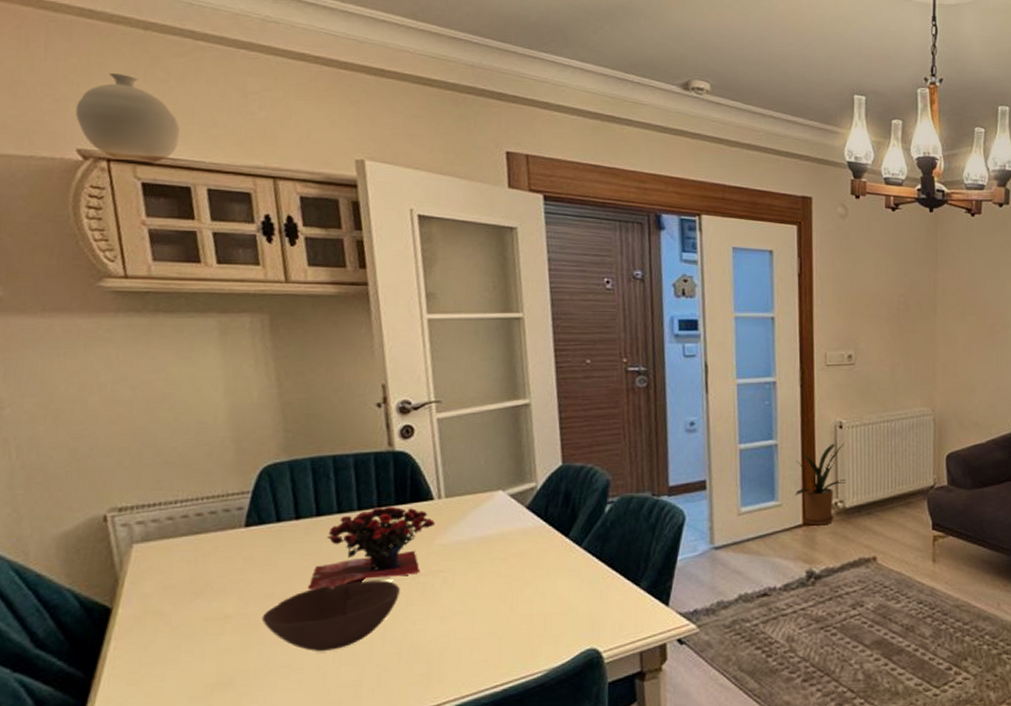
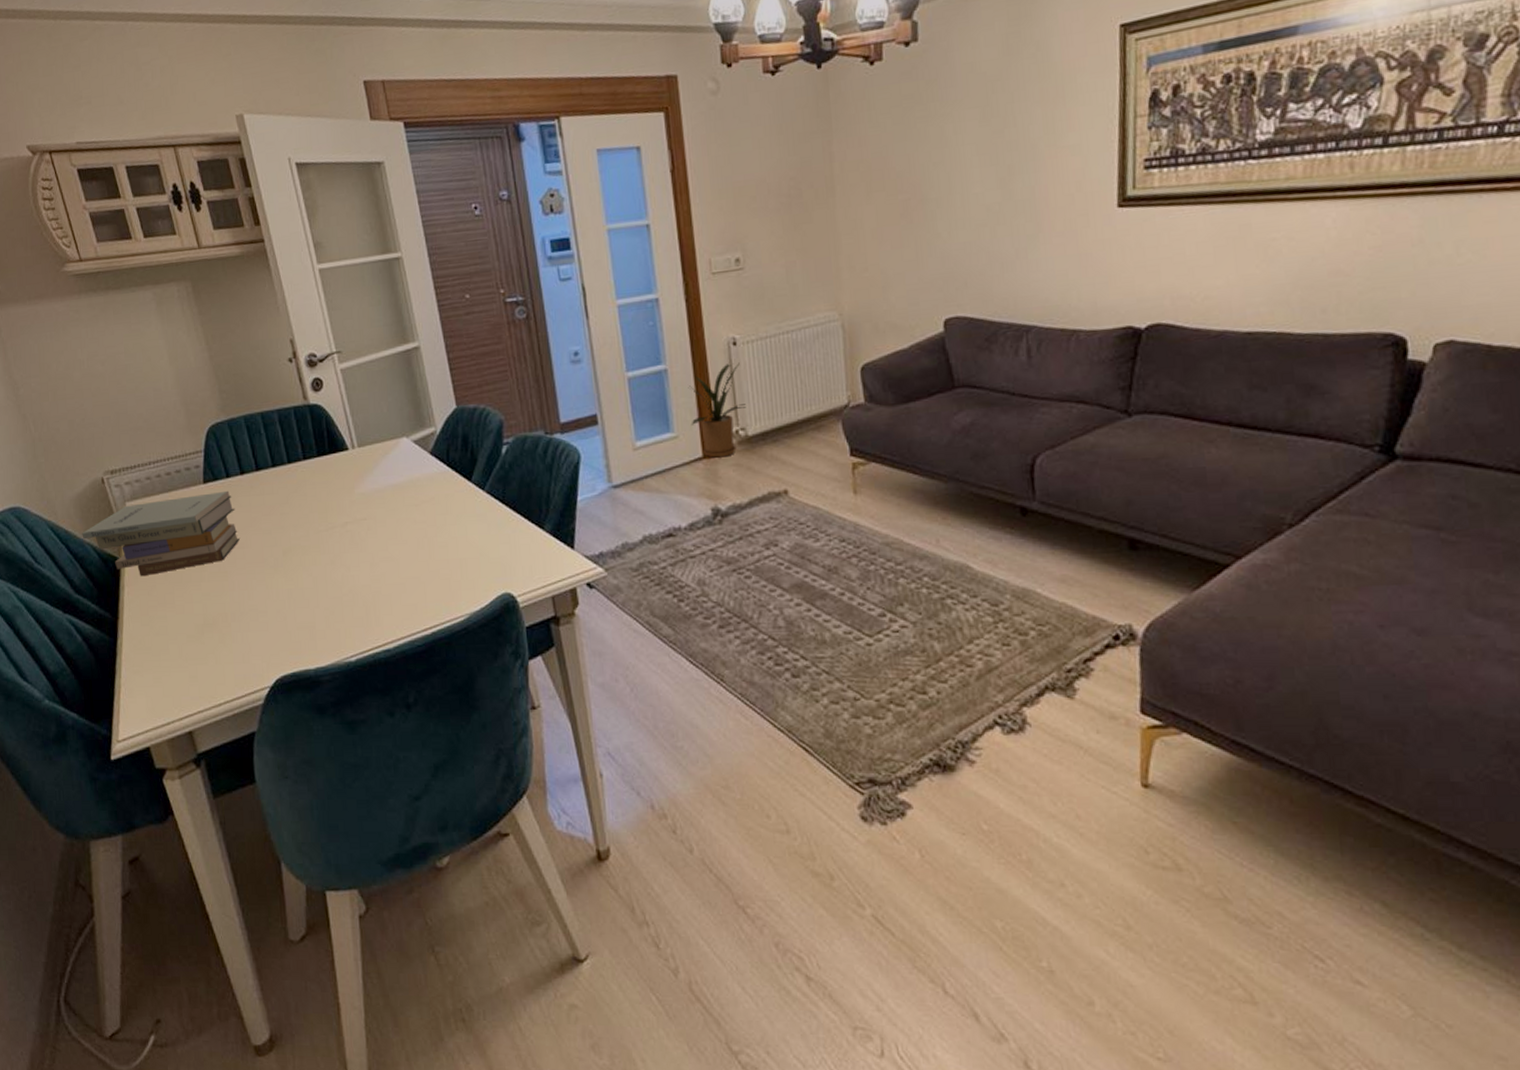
books: none [60,536,282,629] -> present [82,490,240,577]
decorative vase: present [75,72,180,165] -> none [19,67,97,153]
bowl: present [261,580,400,651] -> none [228,529,333,596]
flower arrangement: present [307,506,436,589] -> none [259,458,354,539]

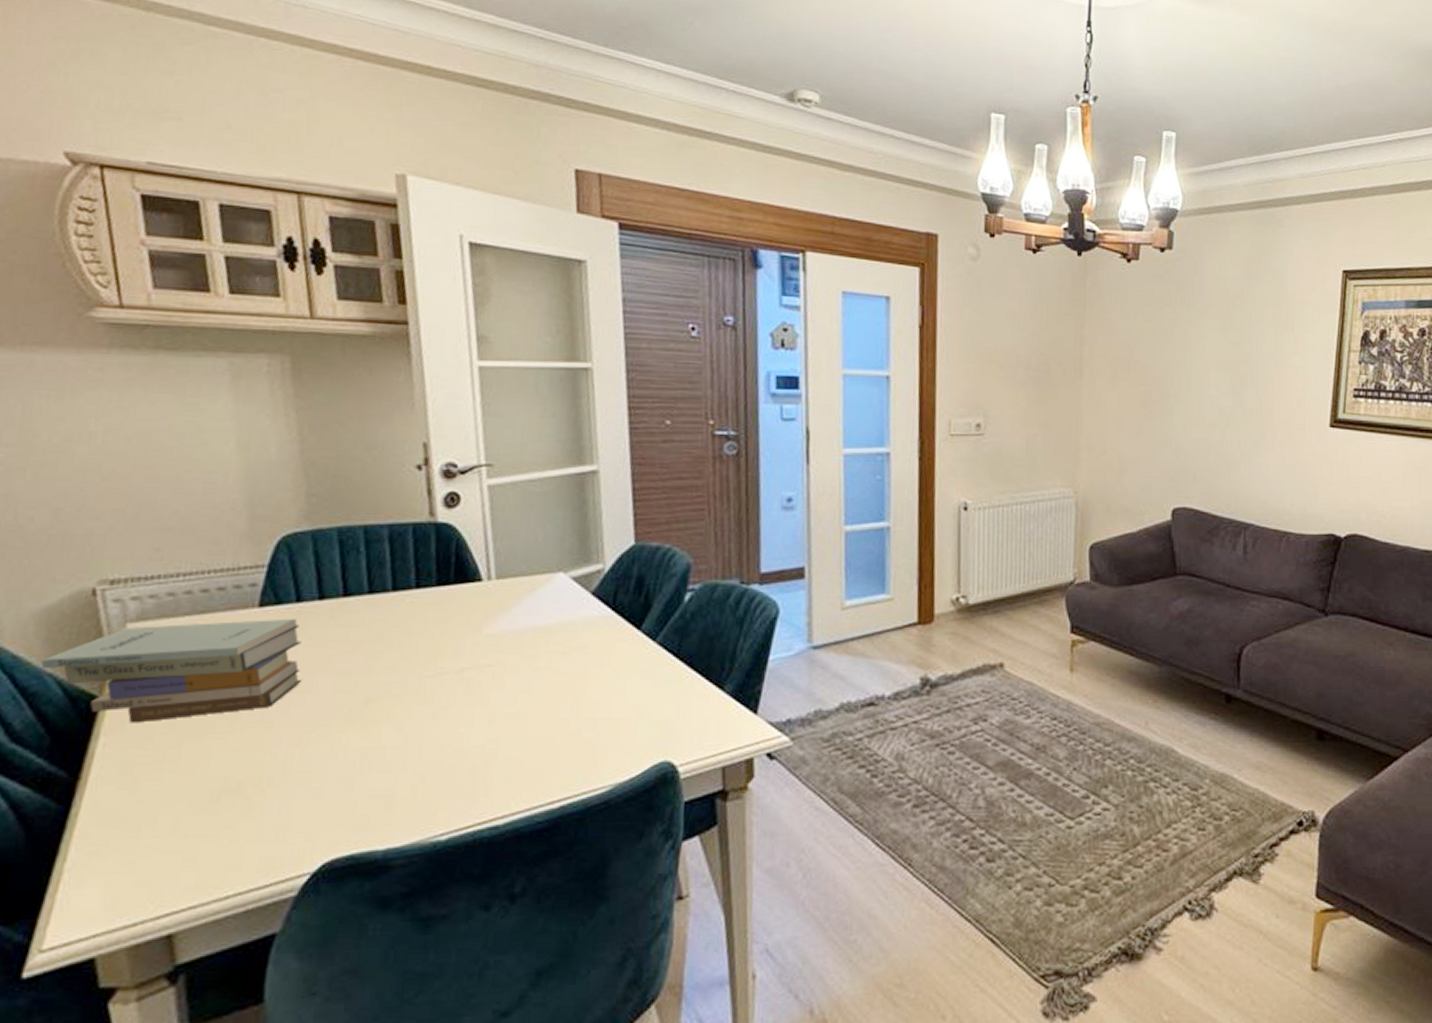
house plant: present [688,362,746,458] -> none [909,527,970,624]

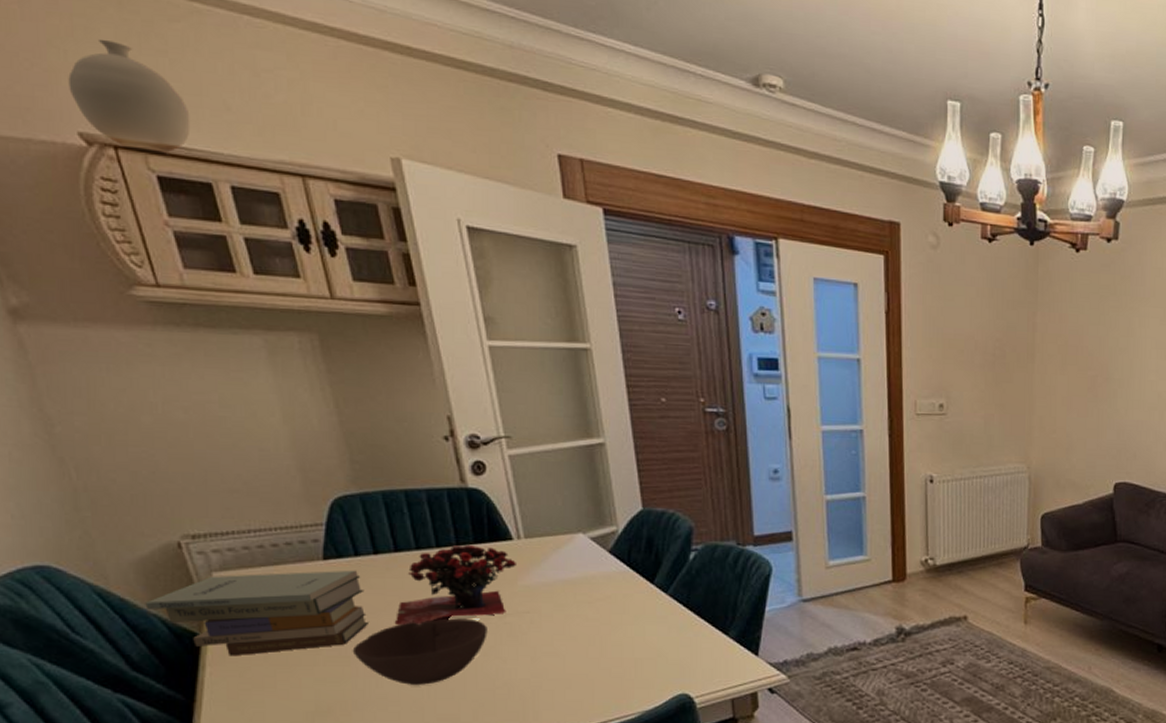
decorative vase: none [62,61,188,174] -> present [68,38,191,156]
bowl: none [277,674,441,755] -> present [352,618,487,685]
flower arrangement: none [331,587,485,682] -> present [394,544,518,625]

